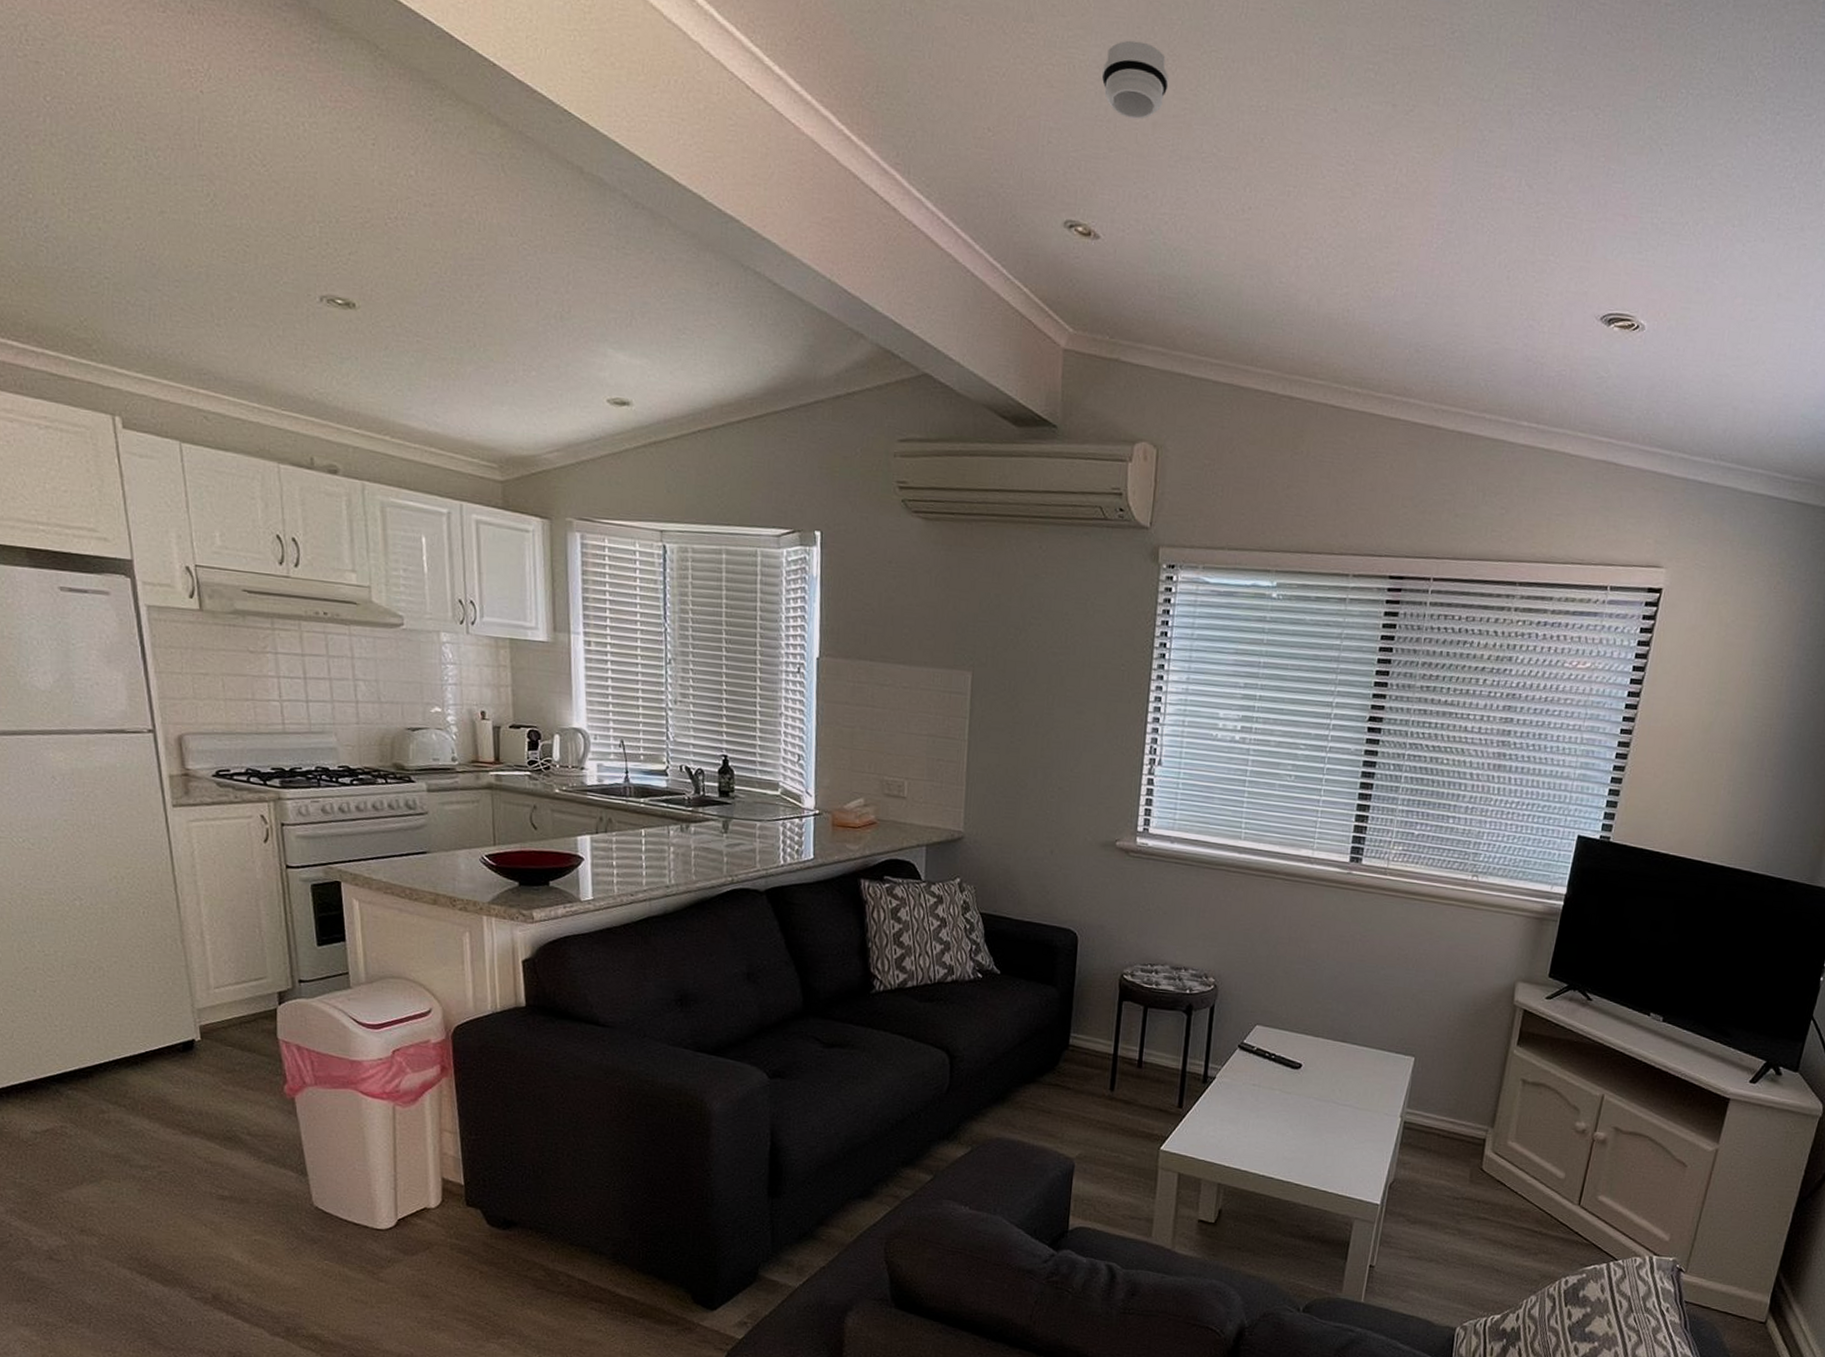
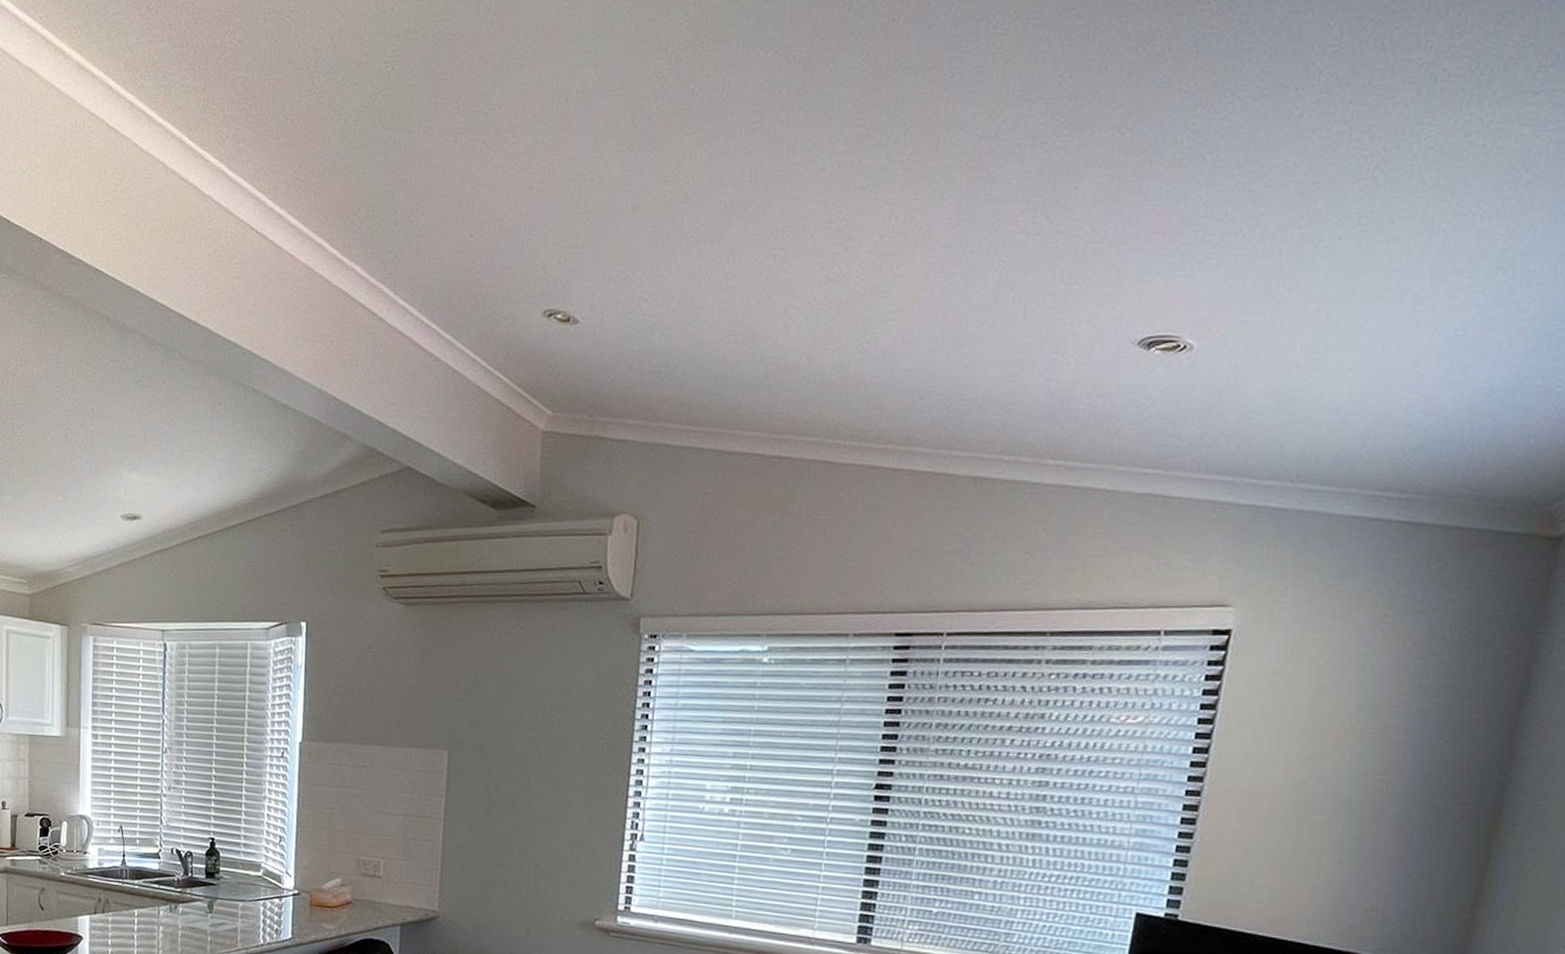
smoke detector: present [1101,40,1169,120] -> none [581,134,649,207]

